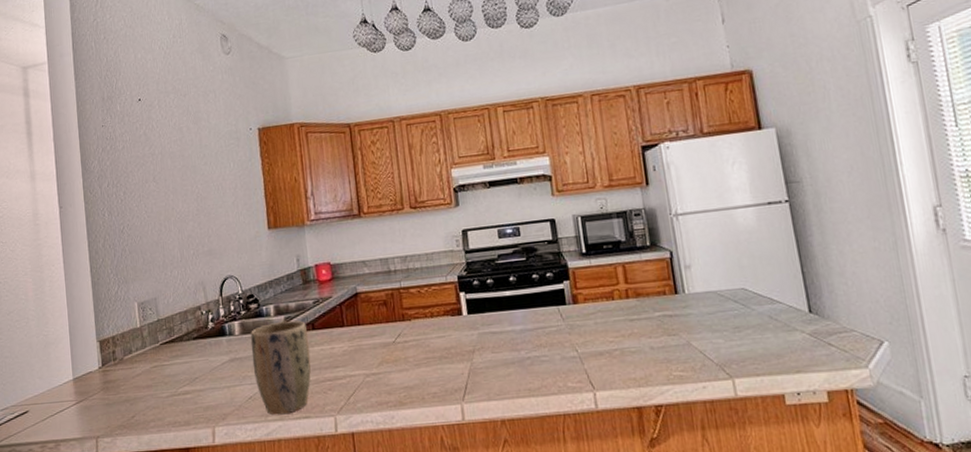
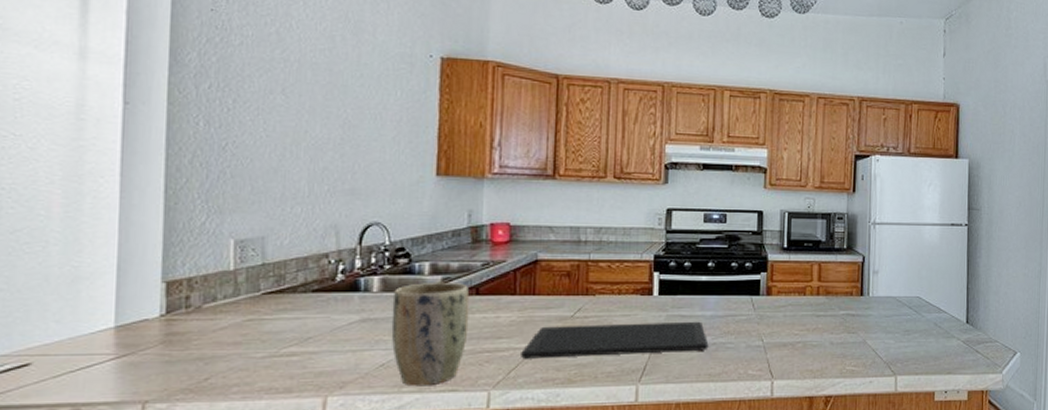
cutting board: none [356,336,524,385] -> present [521,321,709,359]

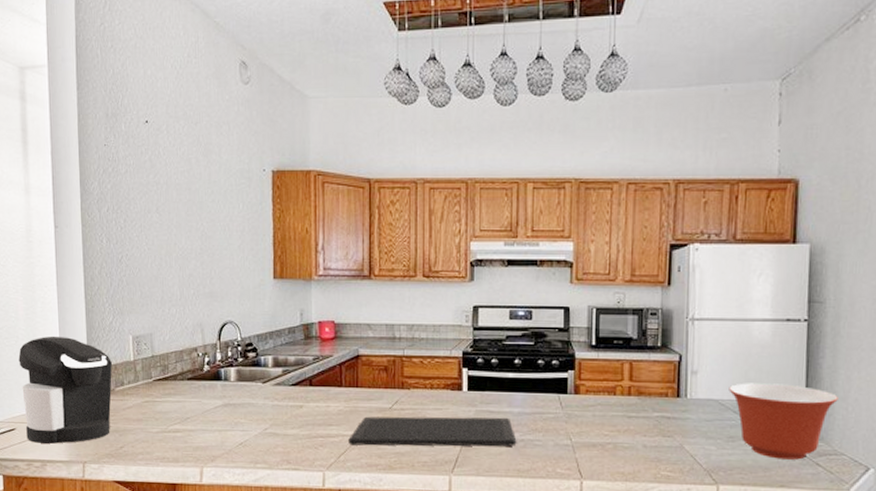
coffee maker: none [45,239,202,381] -> present [18,335,113,444]
plant pot: present [391,283,470,387] -> none [245,374,305,464]
mixing bowl: none [905,281,992,349] -> present [729,383,838,460]

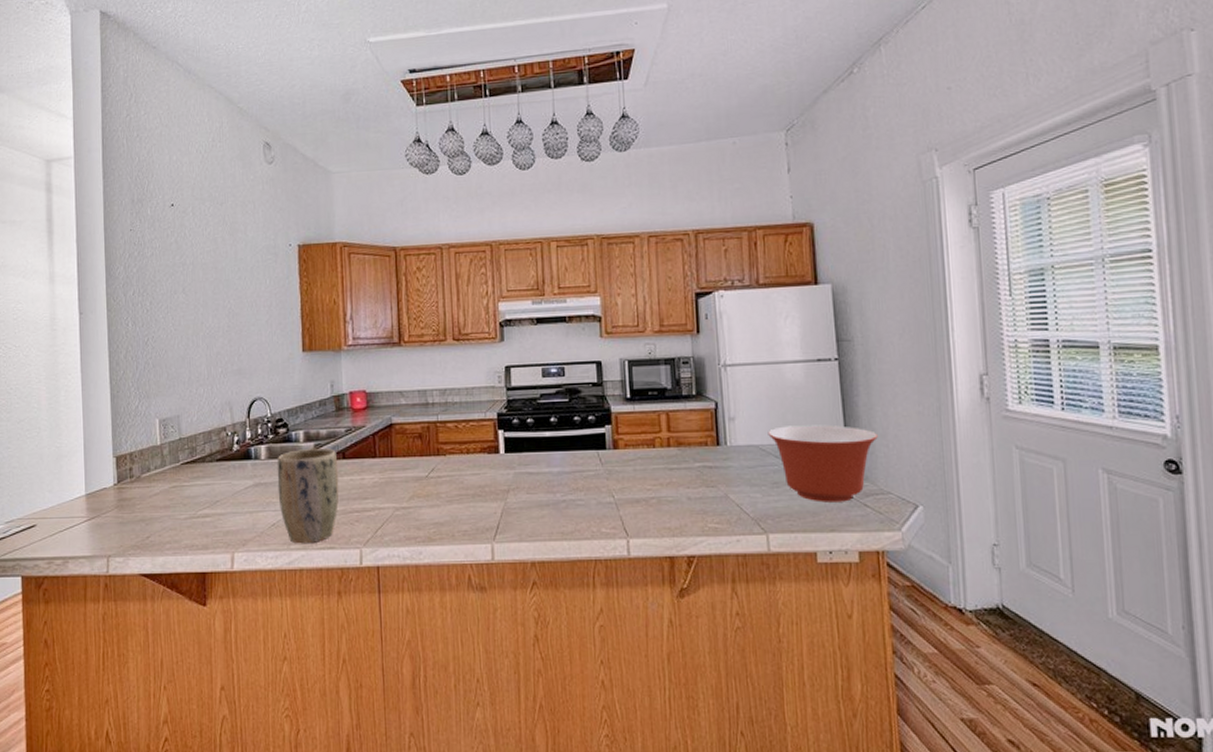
coffee maker: present [18,335,113,444] -> none [40,424,139,539]
plant pot: none [245,374,305,464] -> present [277,448,339,544]
cutting board: present [348,416,517,447] -> none [385,478,559,518]

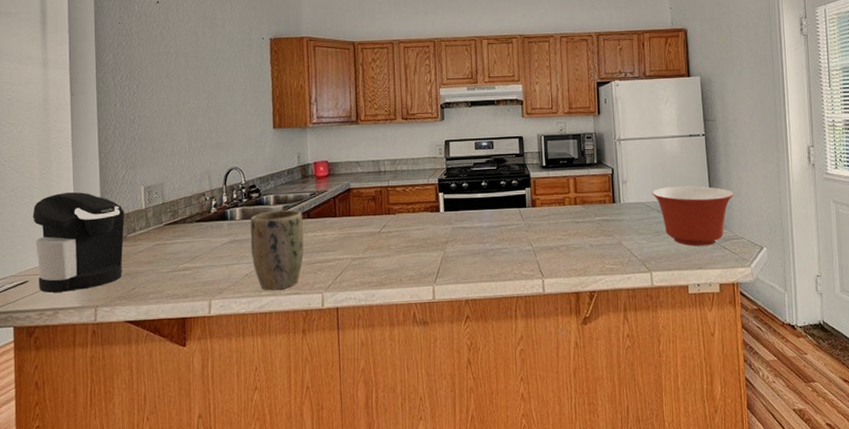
coffee maker: none [40,424,139,539] -> present [32,192,125,293]

